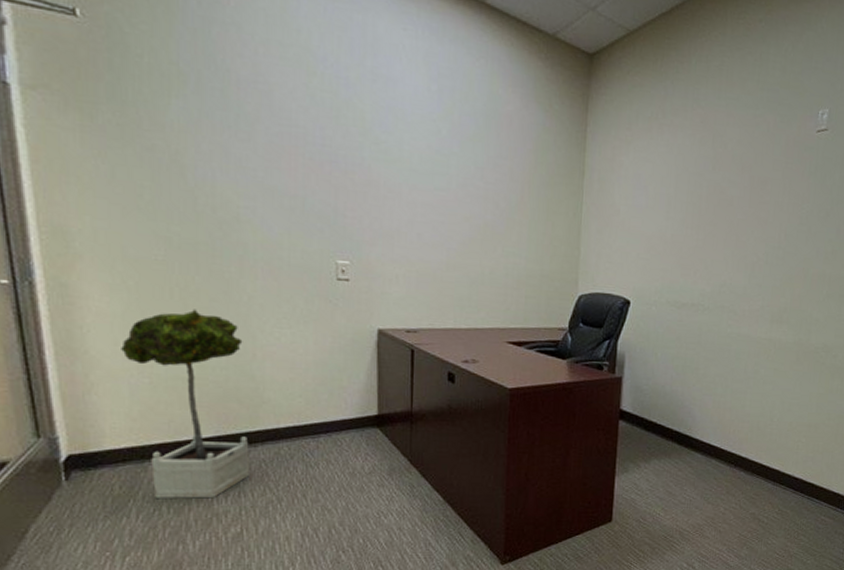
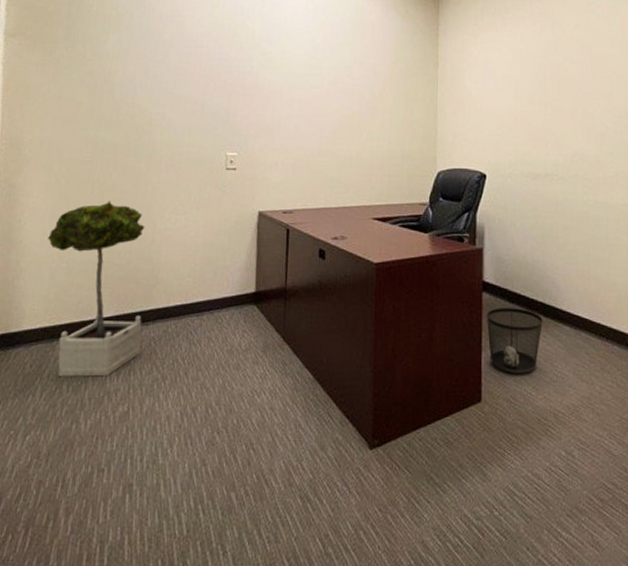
waste bin: none [621,435,676,498] -> present [486,308,543,375]

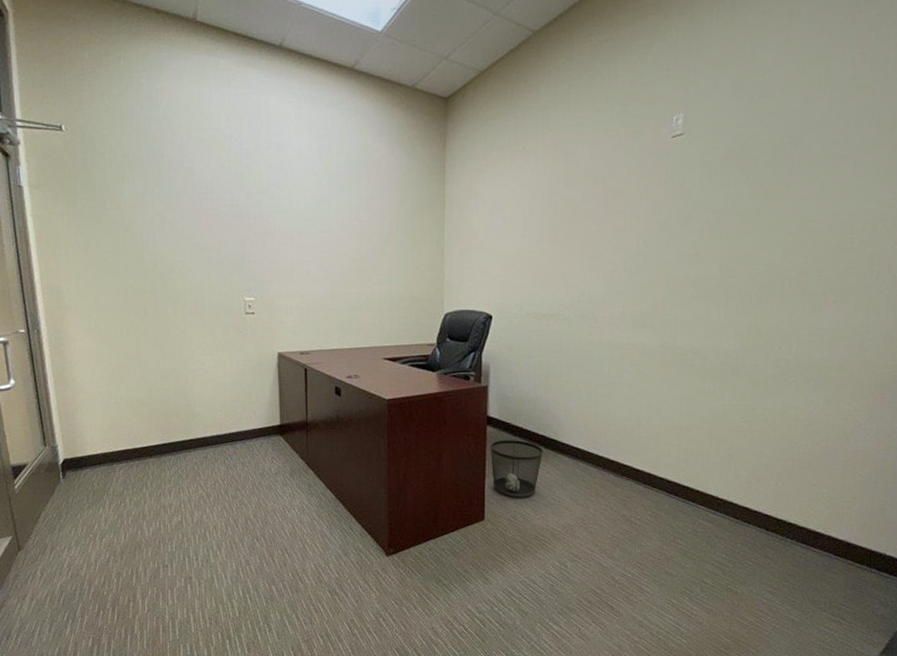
potted tree: present [48,201,145,377] -> none [96,344,186,494]

